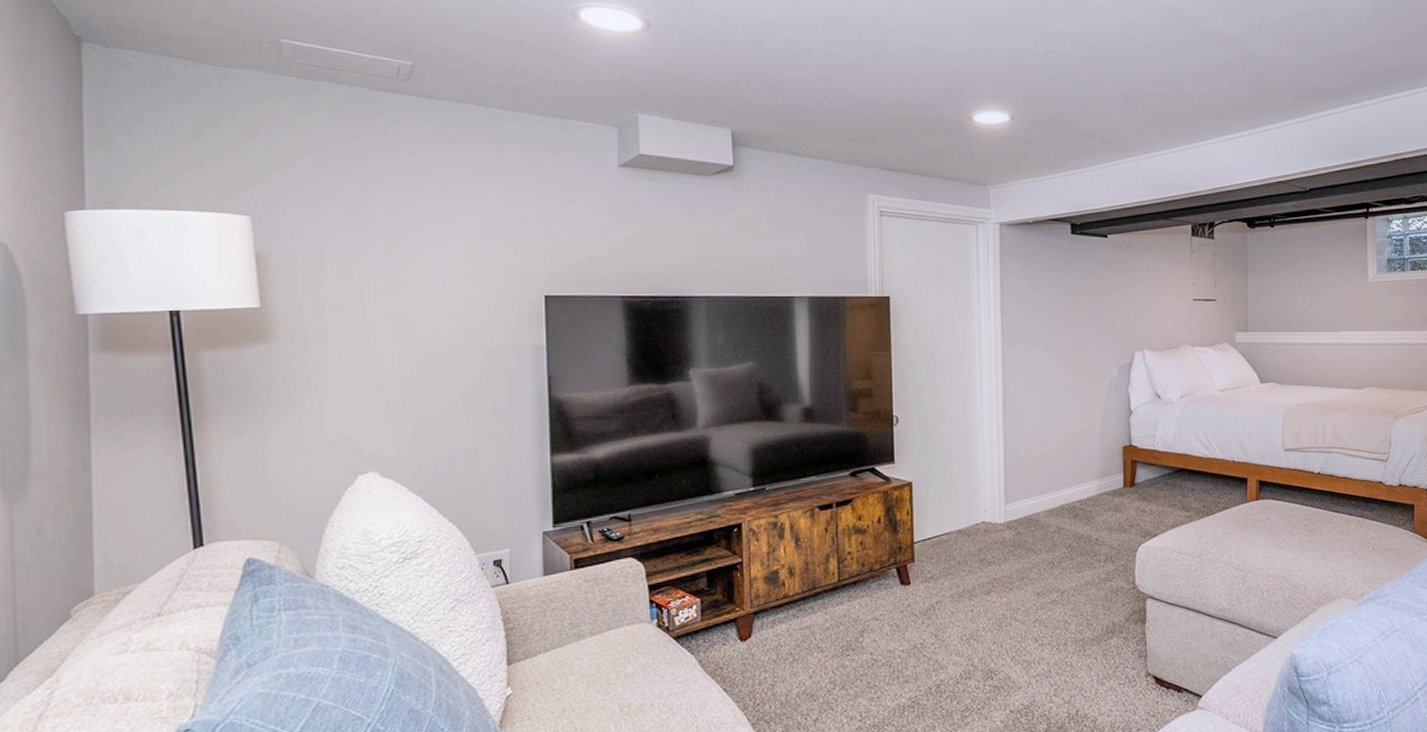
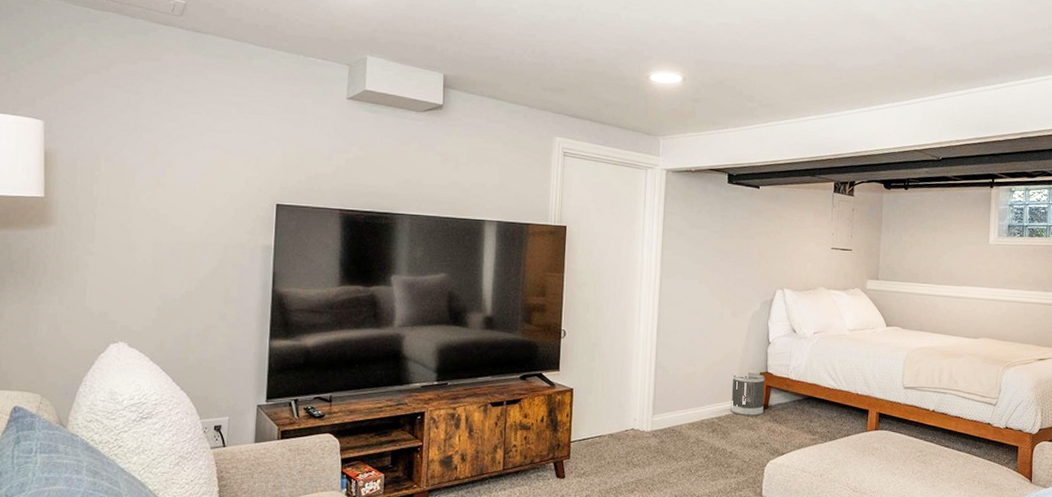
wastebasket: none [1092,447,1130,497] -> present [730,373,765,417]

